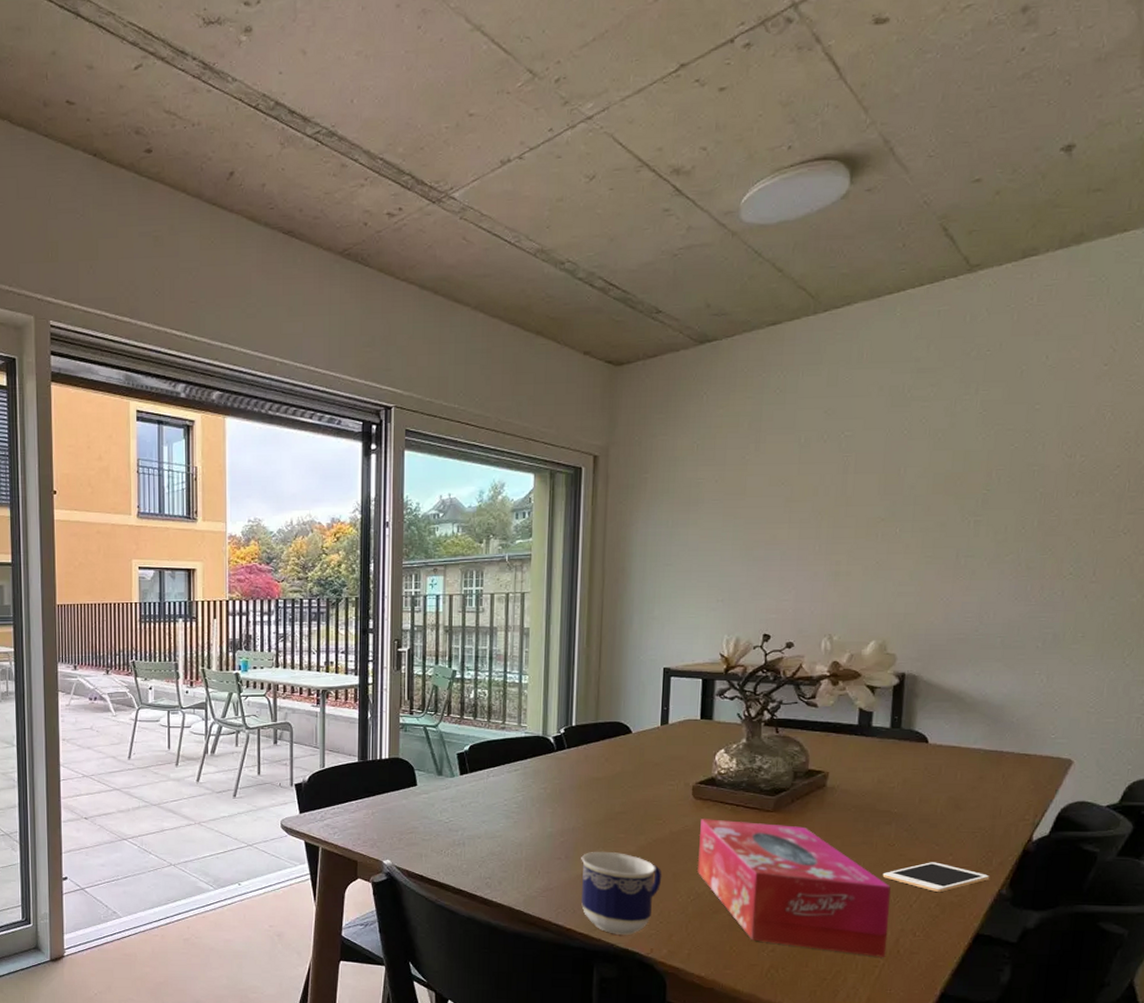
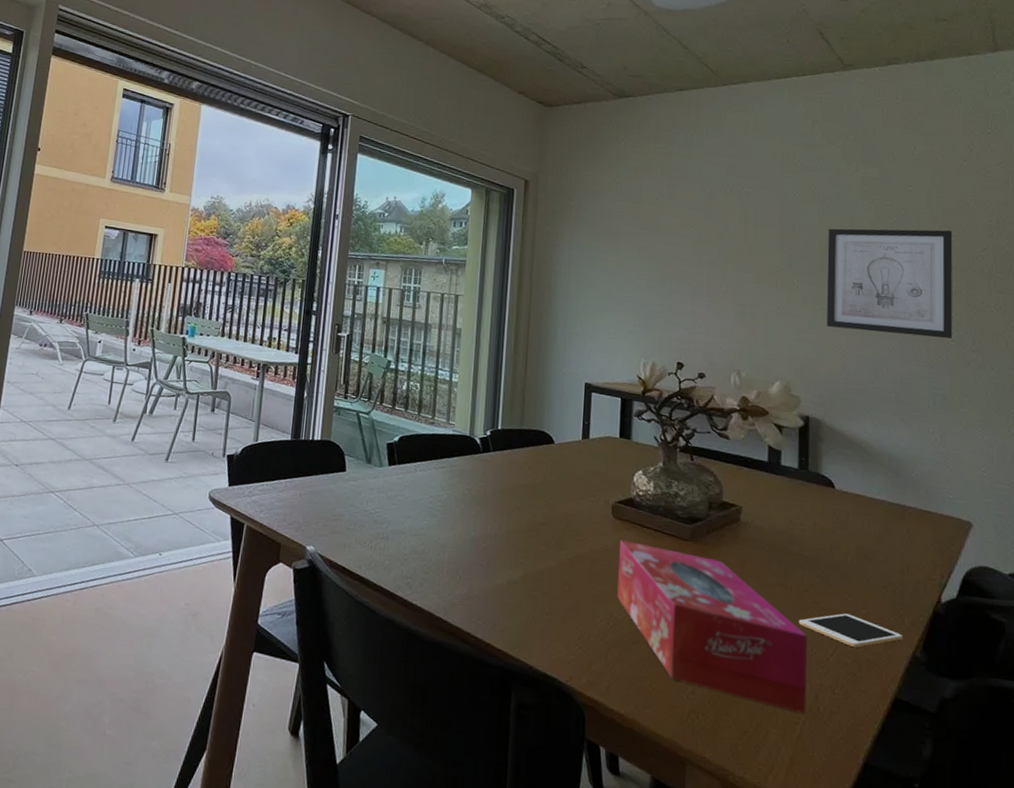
cup: present [581,851,662,935] -> none [501,562,582,658]
wall art: none [930,449,1083,575] -> present [827,228,953,339]

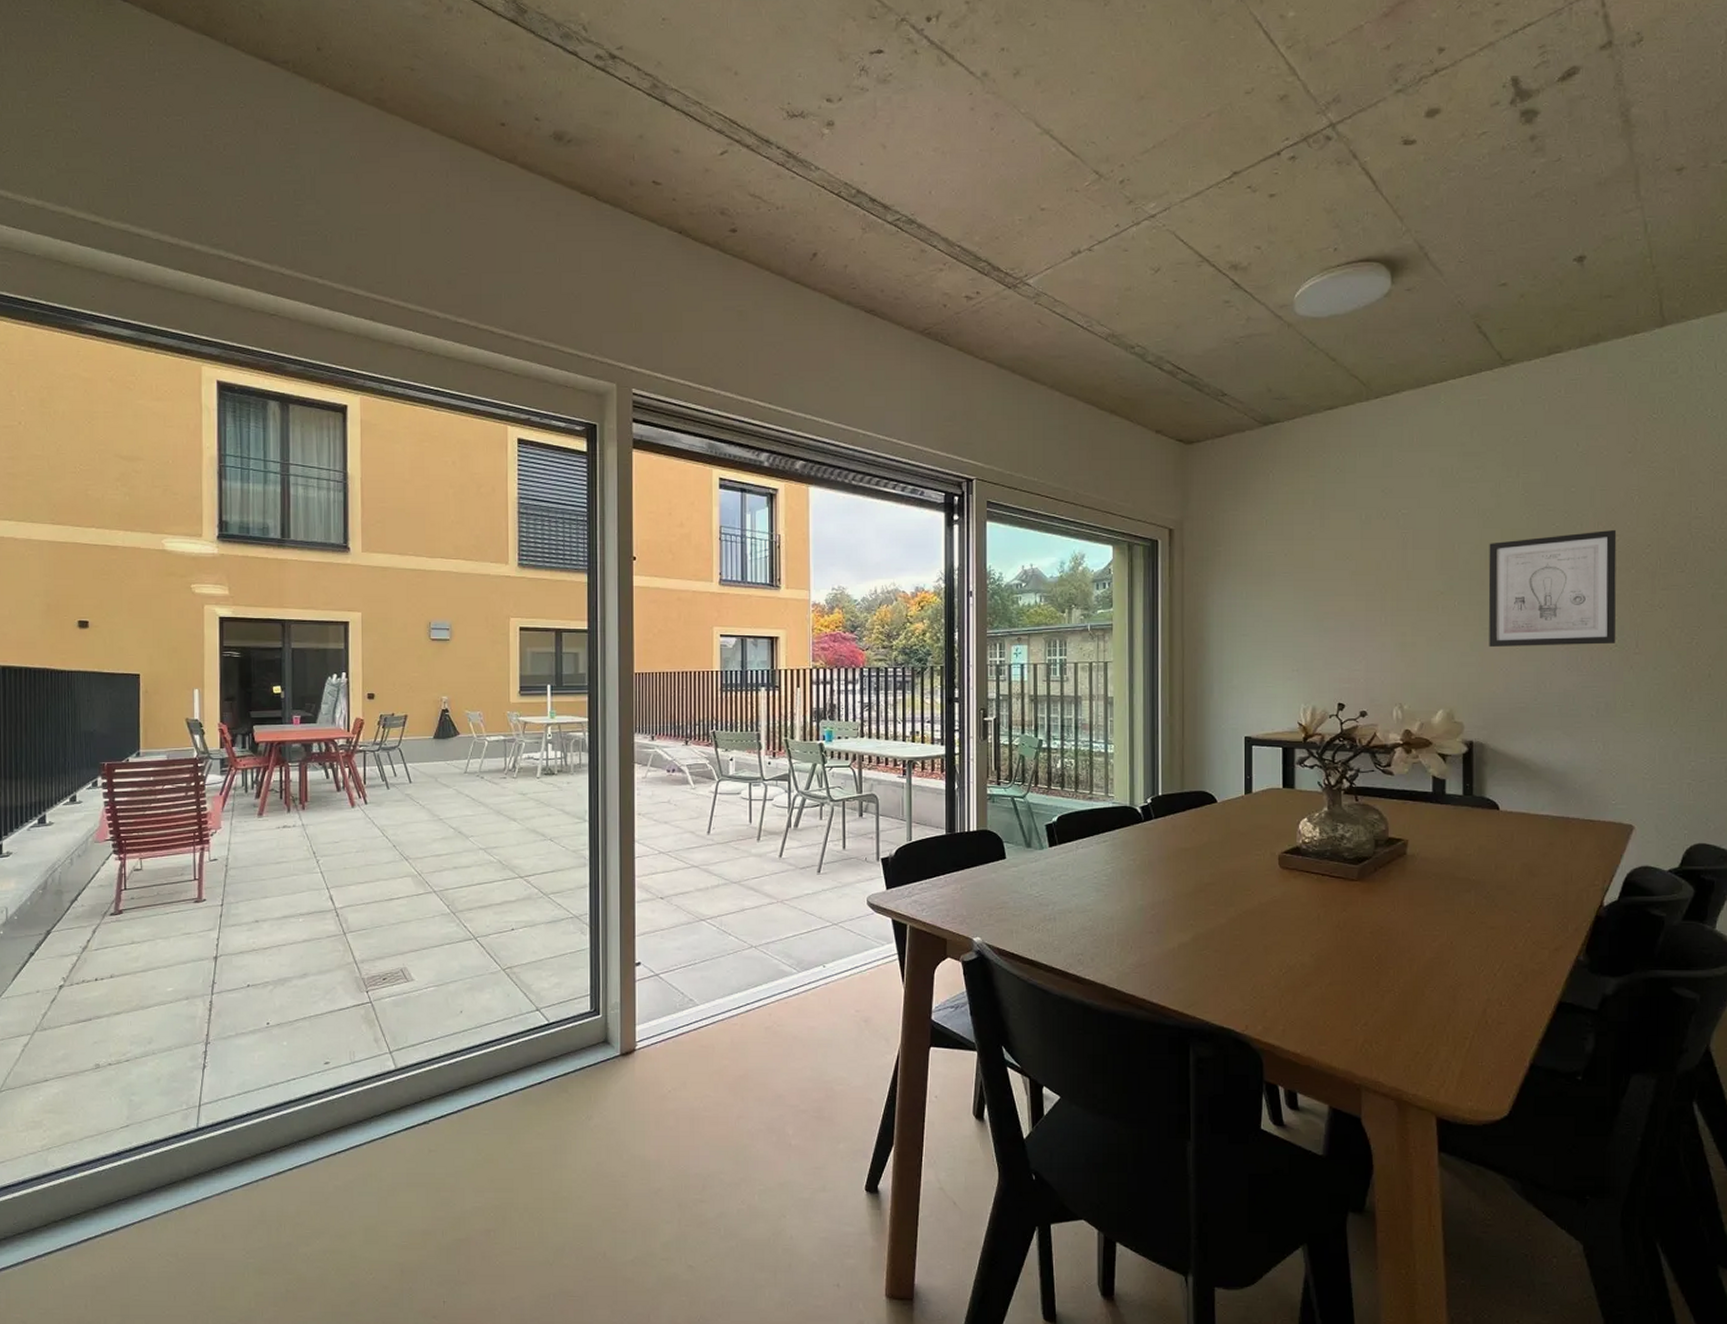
tissue box: present [616,539,807,714] -> none [1287,888,1475,1028]
cell phone: present [798,613,904,648] -> none [1466,929,1567,961]

